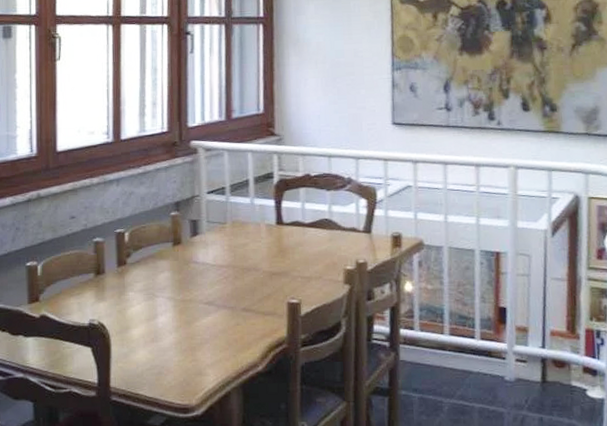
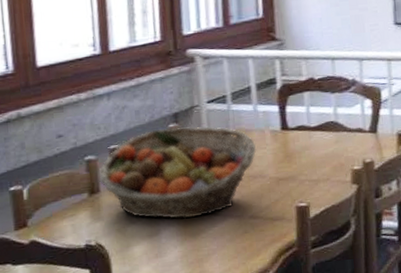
fruit basket: none [105,216,252,306] -> present [99,127,257,219]

